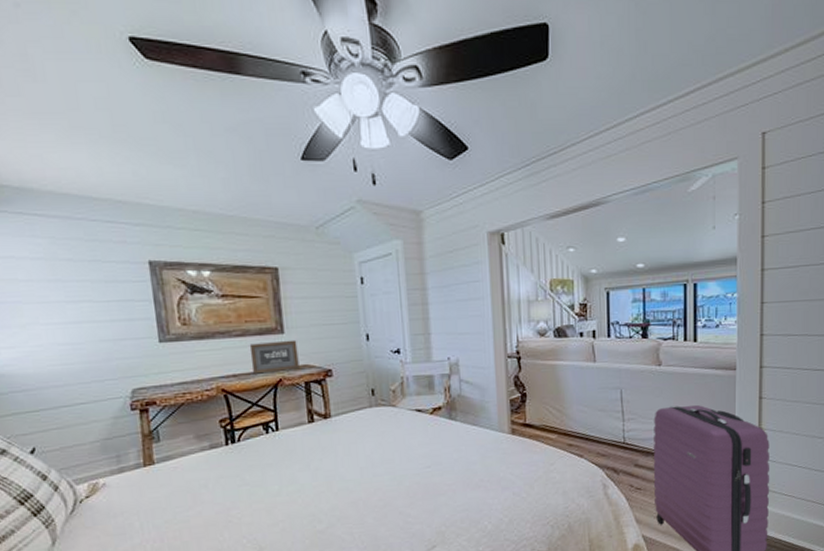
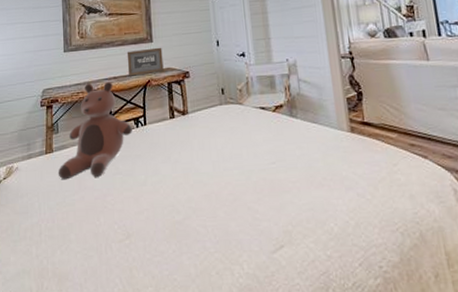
teddy bear: none [163,379,261,495] -> present [58,81,132,180]

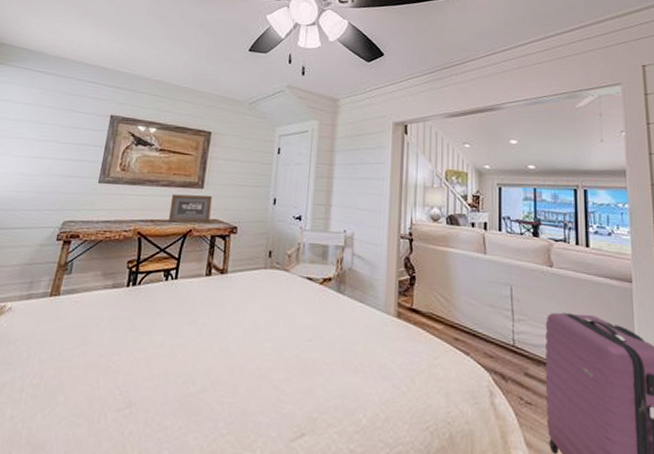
teddy bear: present [58,81,132,180] -> none [59,223,160,331]

